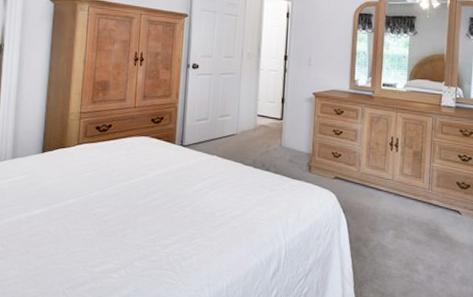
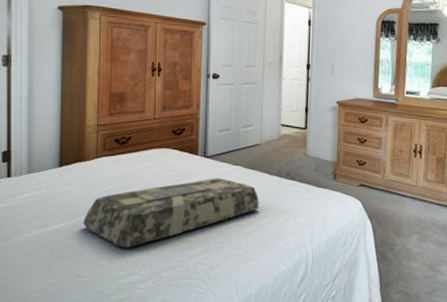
cushion: none [60,167,234,237] -> present [82,178,259,249]

